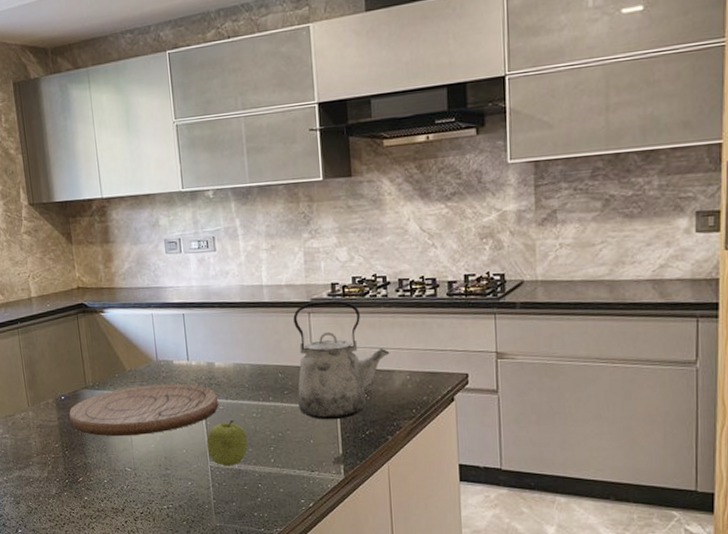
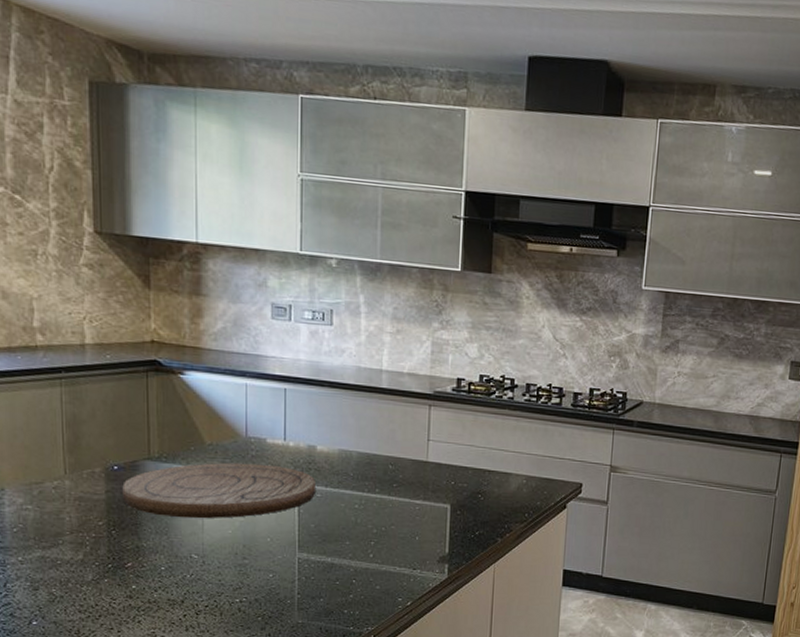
fruit: present [206,419,248,466] -> none [296,509,346,559]
kettle: present [293,301,390,420] -> none [406,395,509,518]

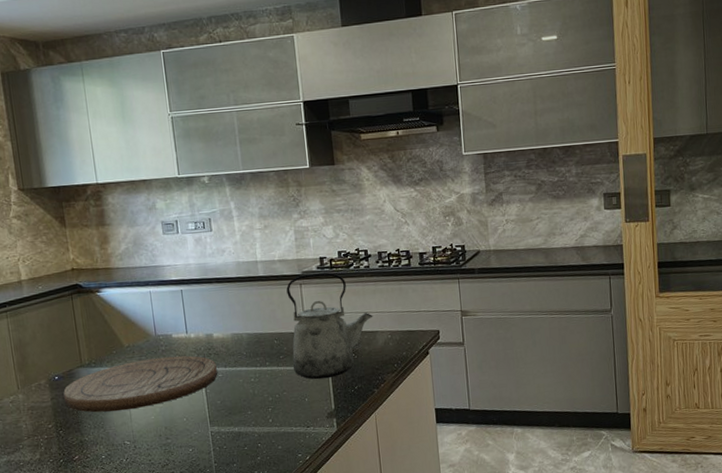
kettle: none [406,395,509,518] -> present [286,272,373,380]

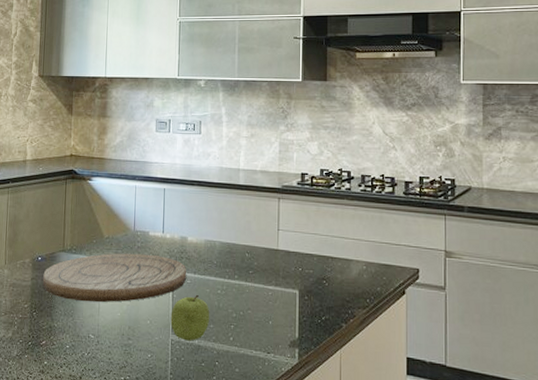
fruit: none [206,386,247,430] -> present [170,294,210,341]
kettle: present [286,272,373,380] -> none [261,189,349,303]

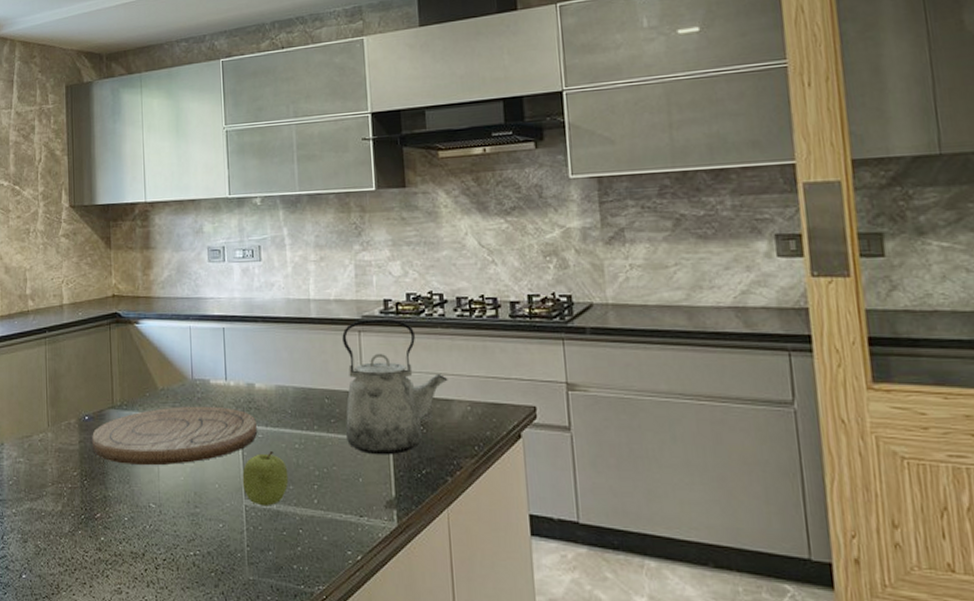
kettle: none [261,189,349,303] -> present [342,319,448,455]

